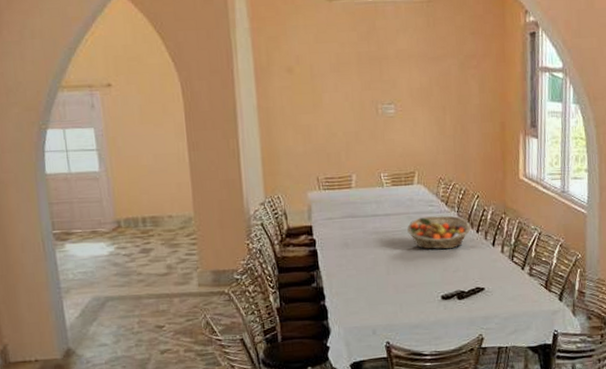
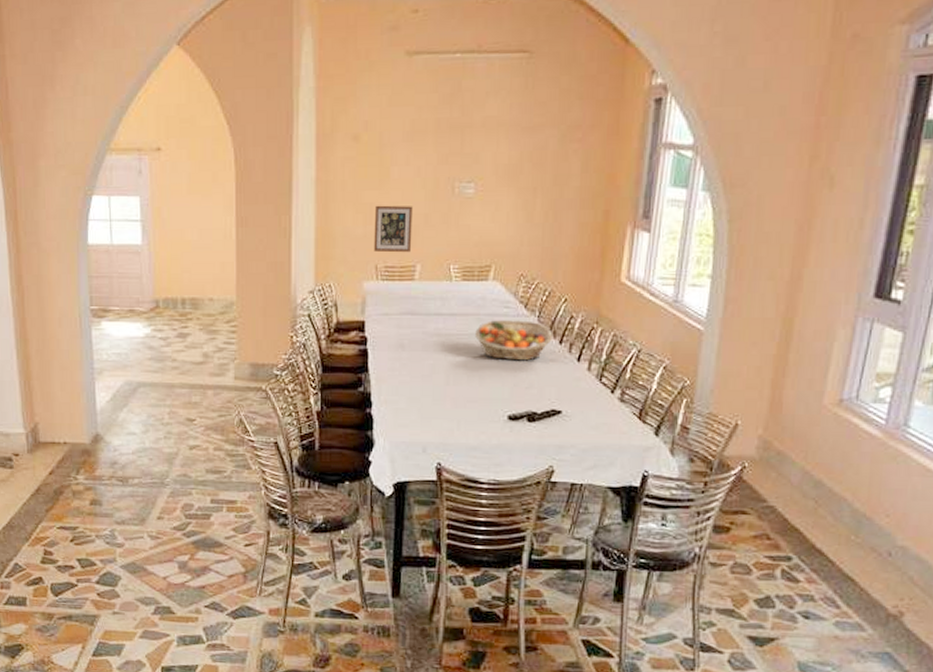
wall art: none [312,126,347,166] -> present [373,205,413,253]

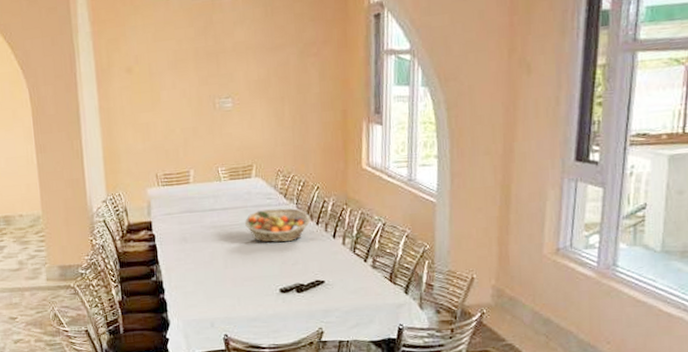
wall art: present [373,205,413,253] -> none [151,122,184,163]

